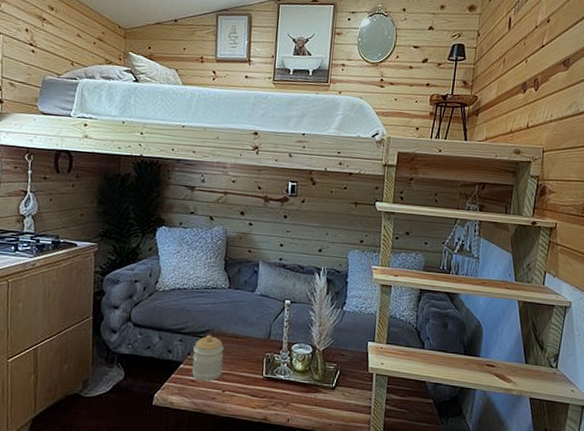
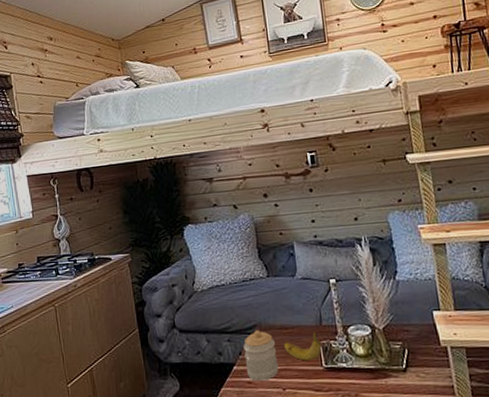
fruit: none [231,341,266,369] -> present [284,329,322,361]

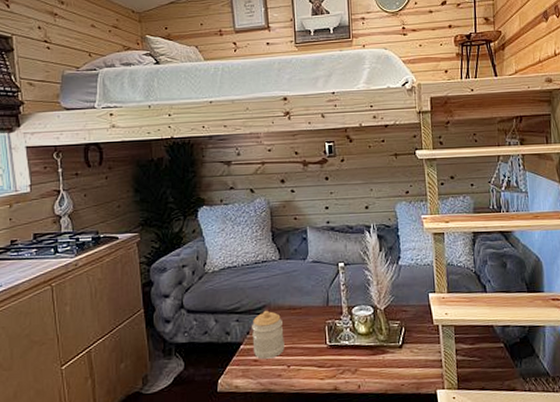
fruit: present [284,329,322,361] -> none [292,309,327,340]

